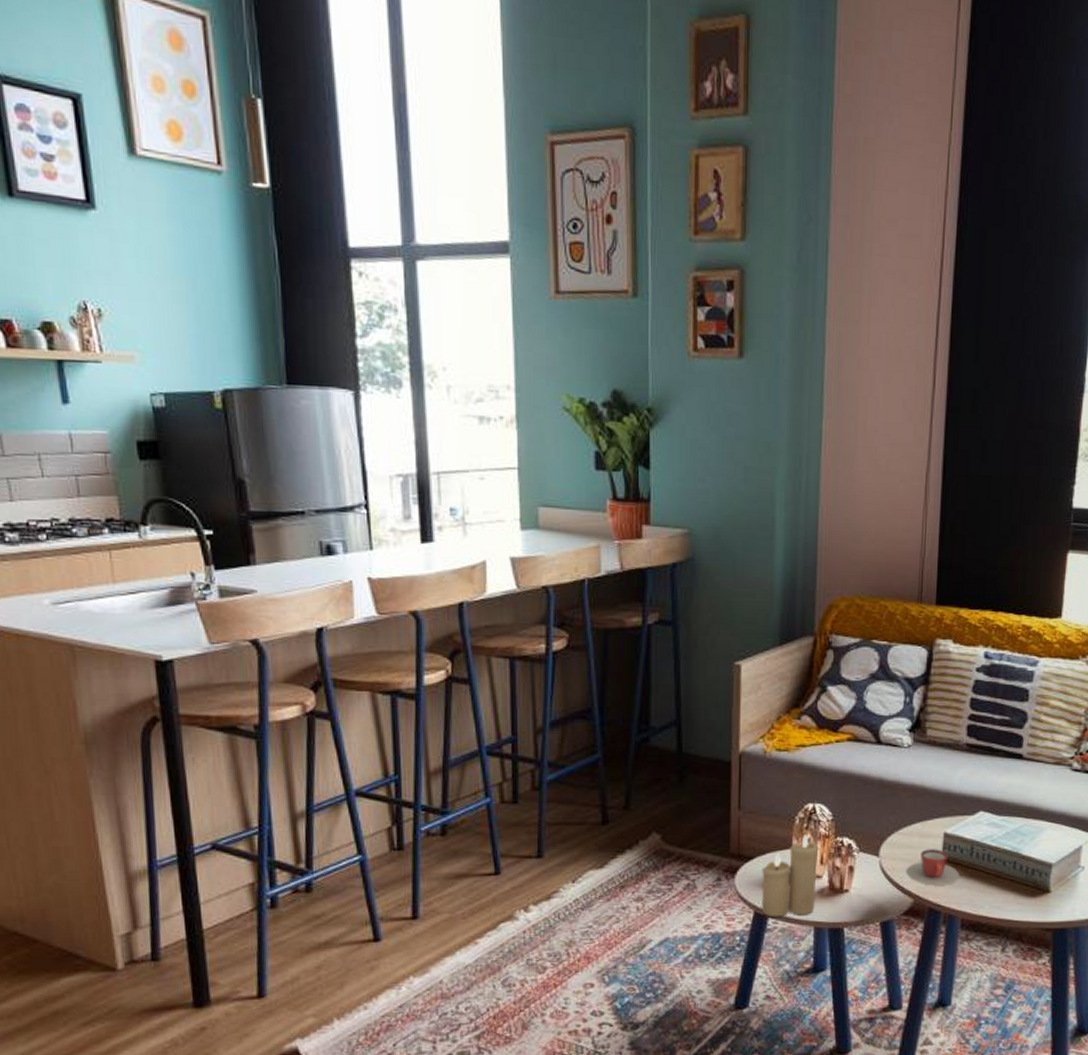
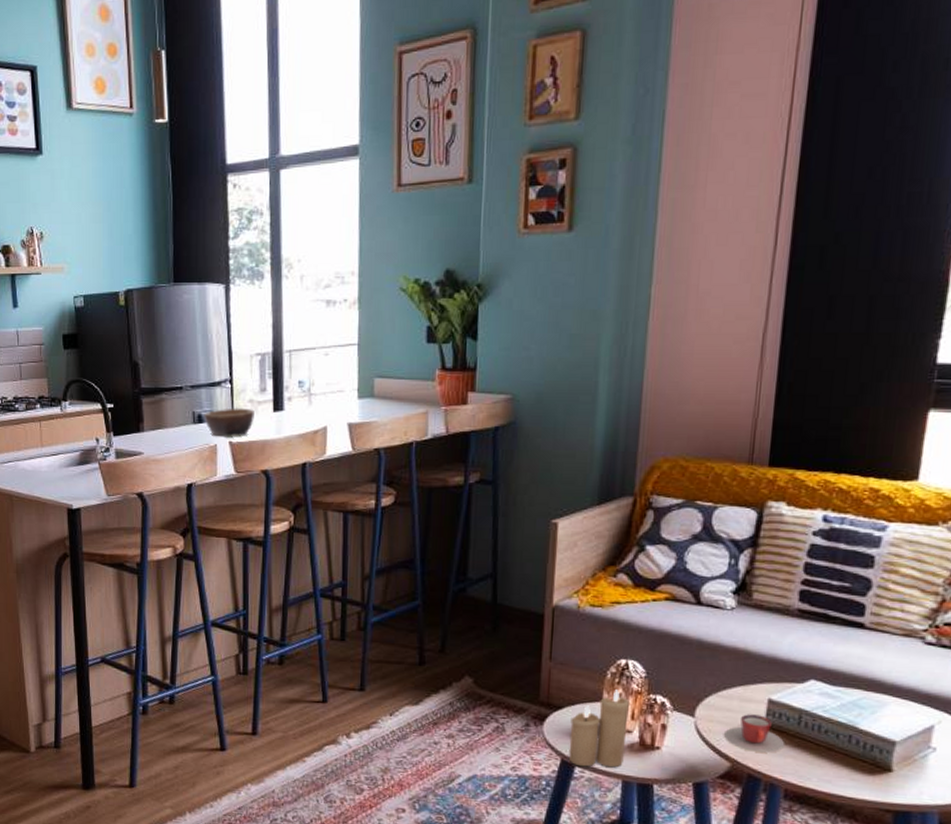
bowl: none [334,537,398,571] -> present [204,407,254,436]

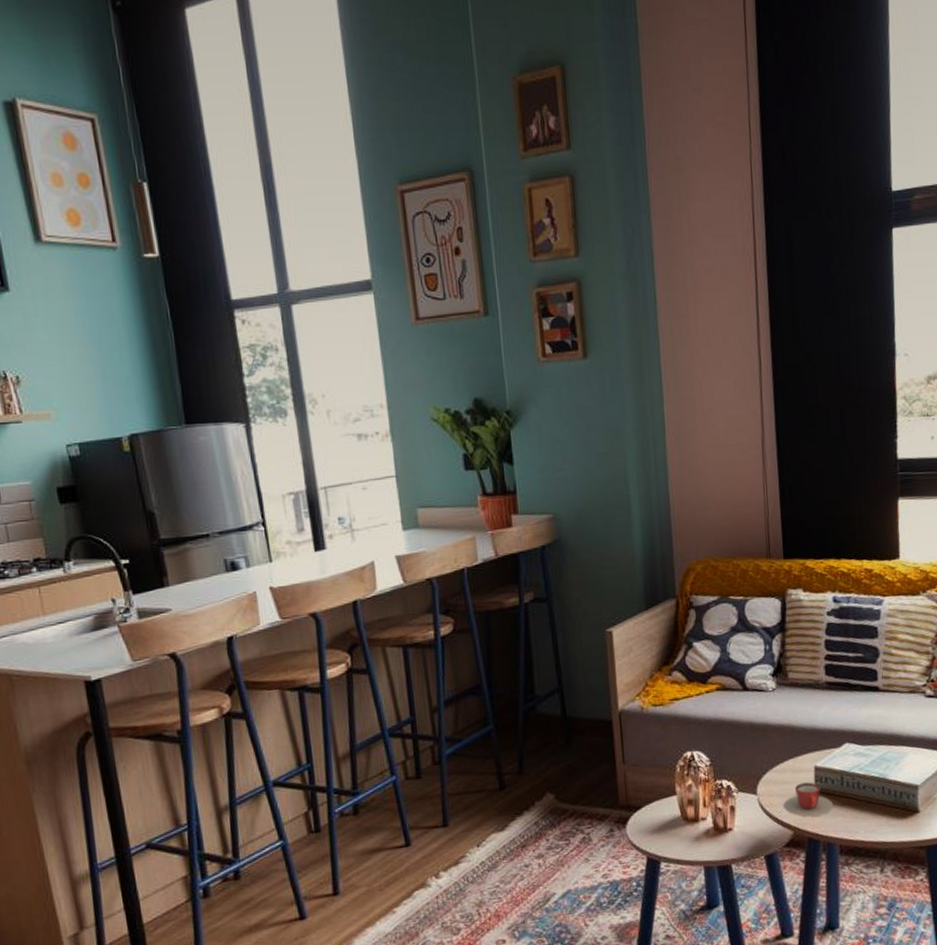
bowl: present [204,407,254,436] -> none [237,549,295,583]
candle: present [568,689,629,768] -> none [650,781,703,861]

